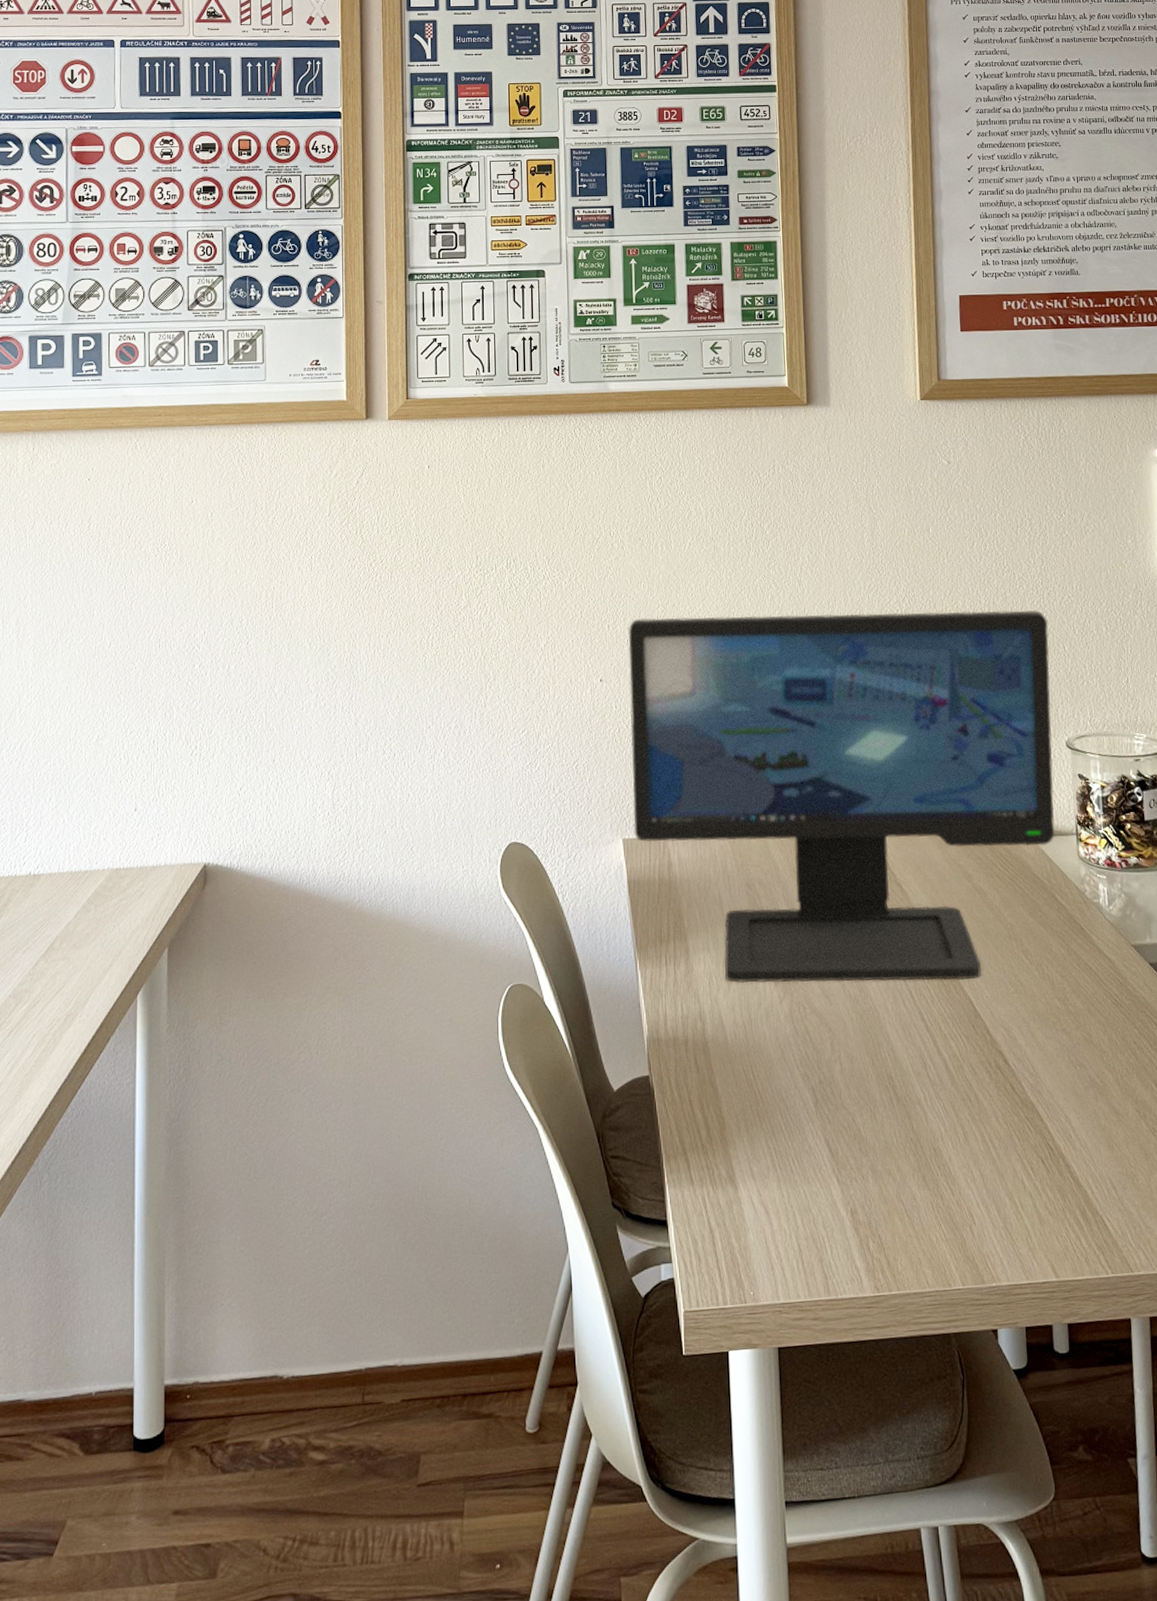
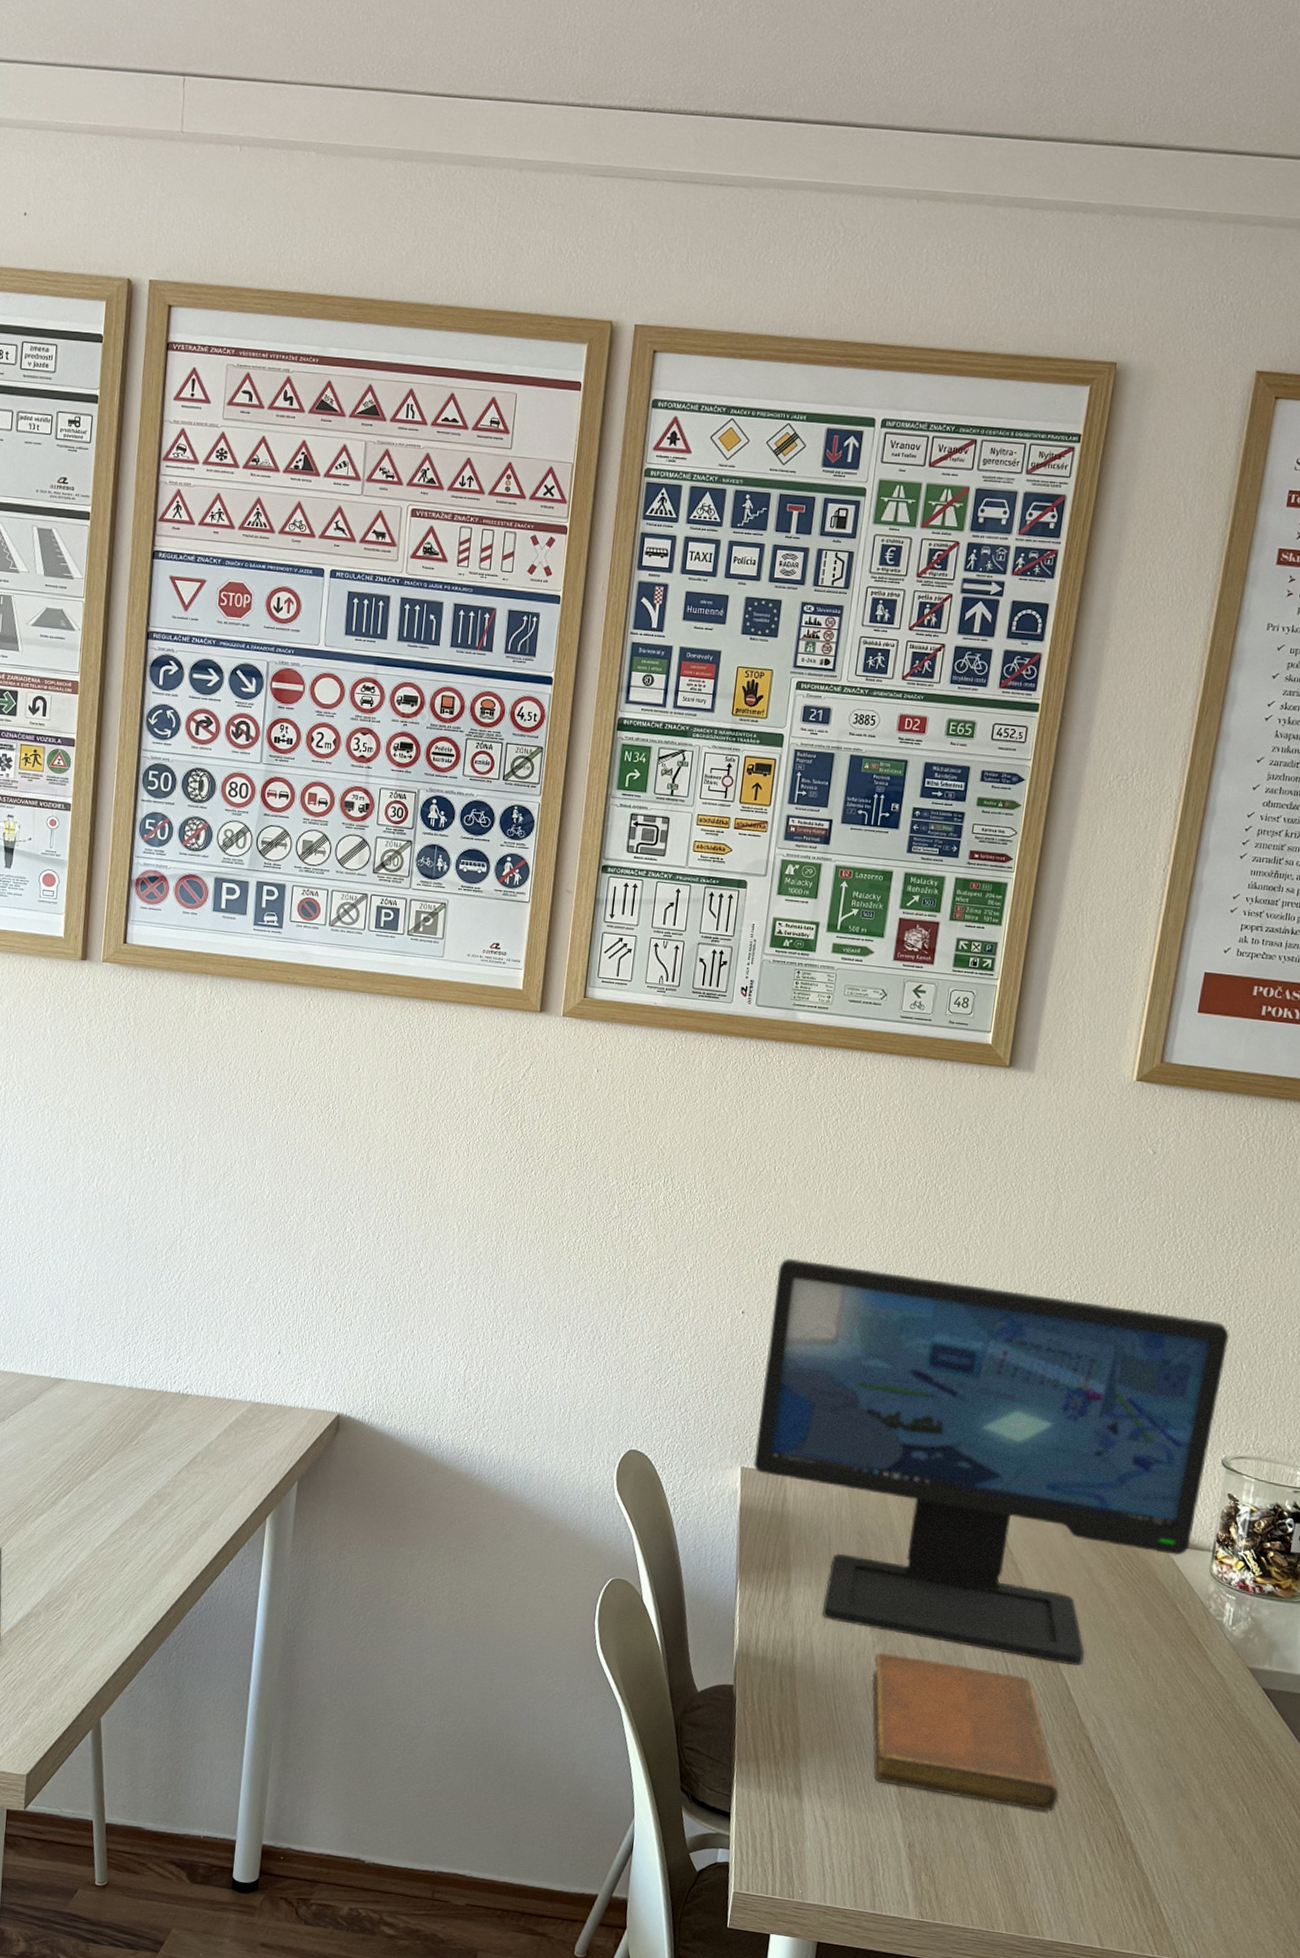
notebook: none [783,1001,987,1150] -> present [871,1652,1060,1812]

